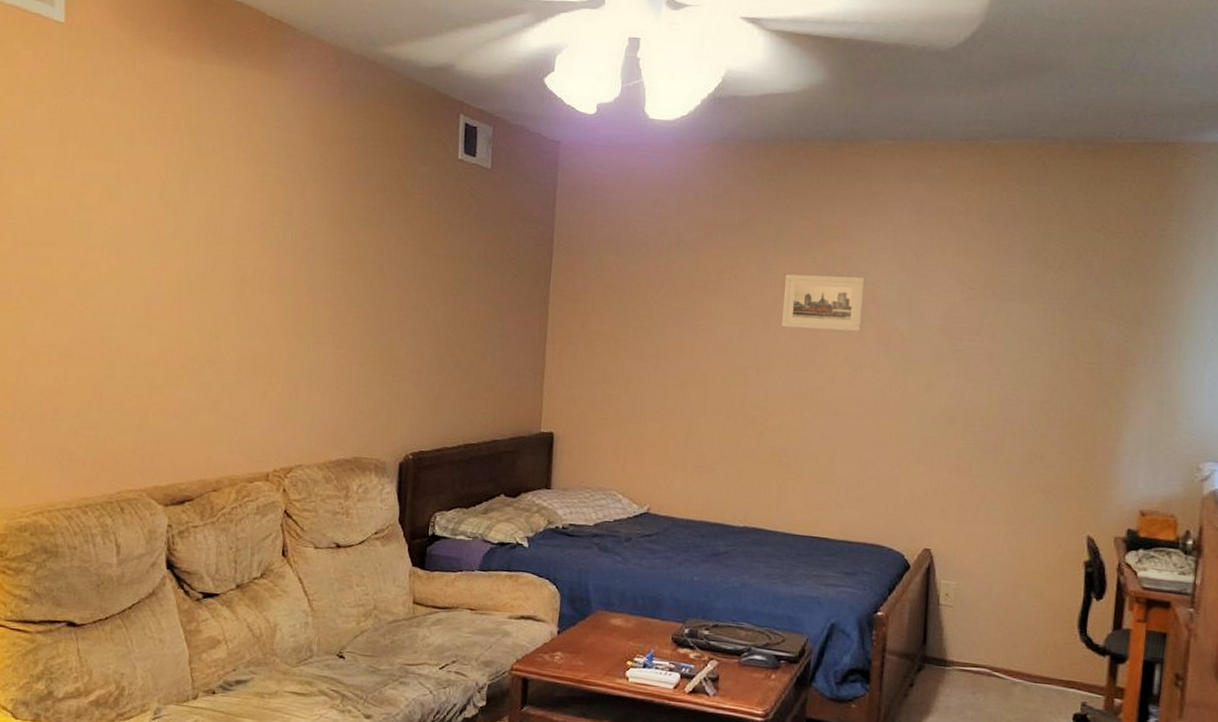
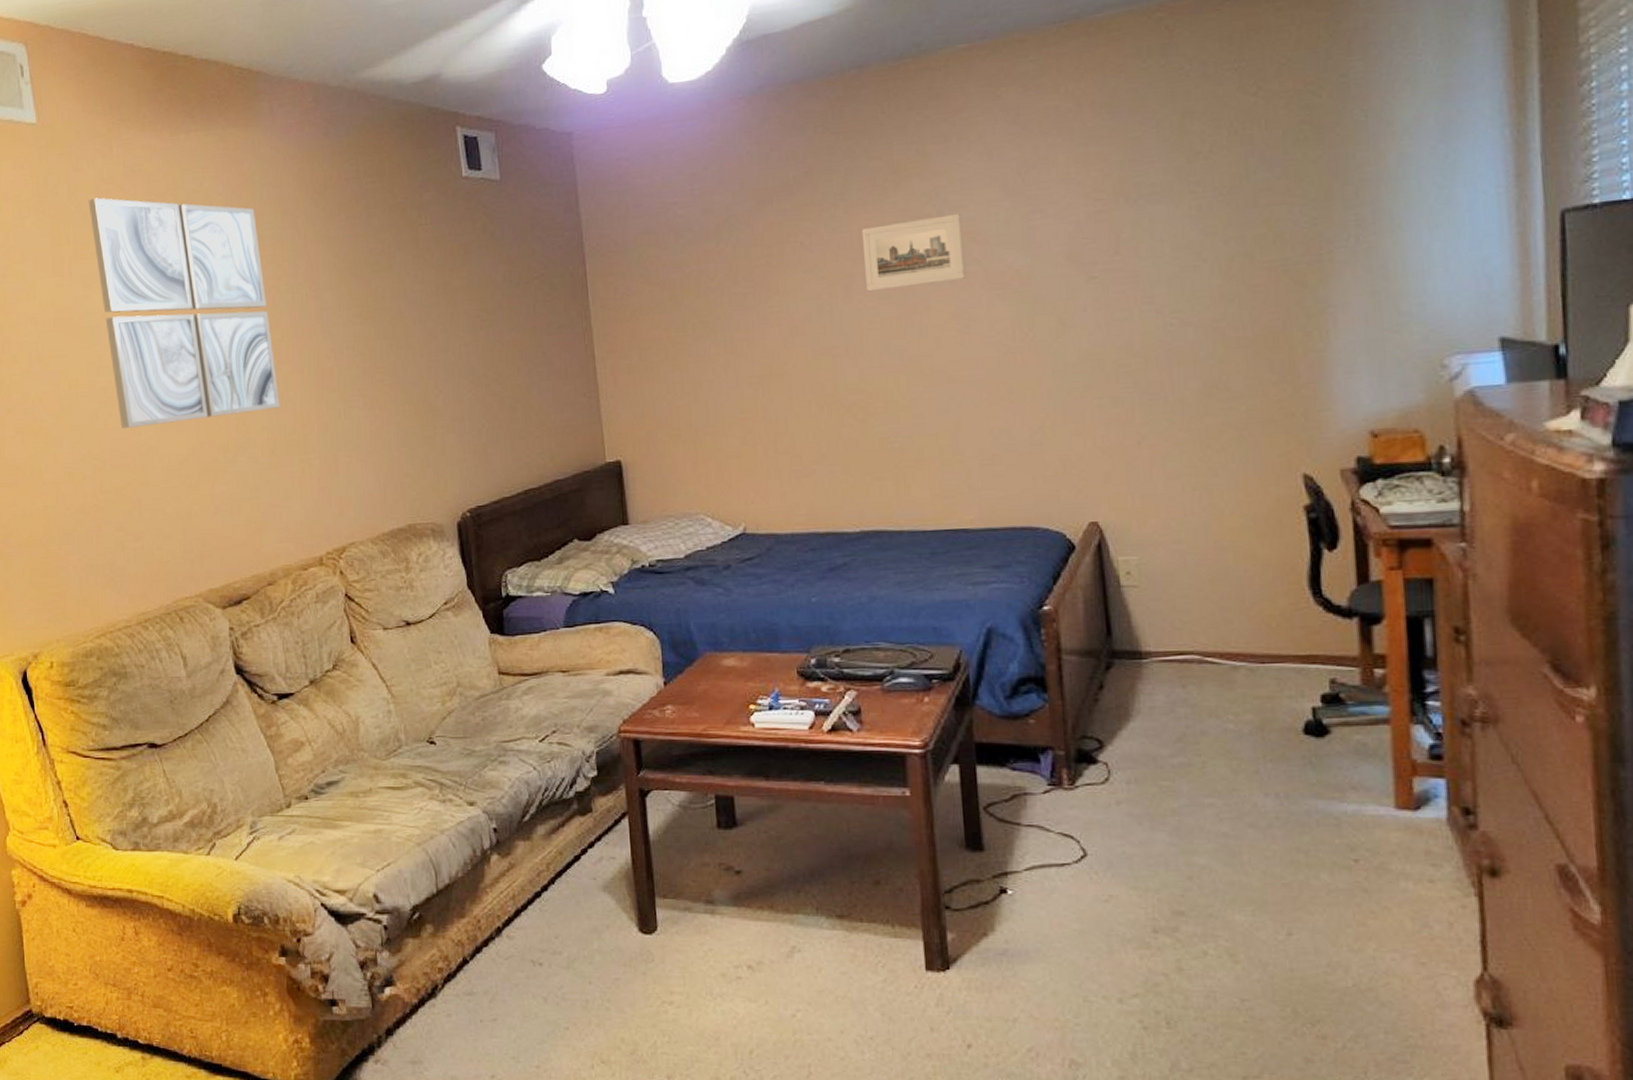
wall art: none [95,104,262,331] -> present [88,197,280,428]

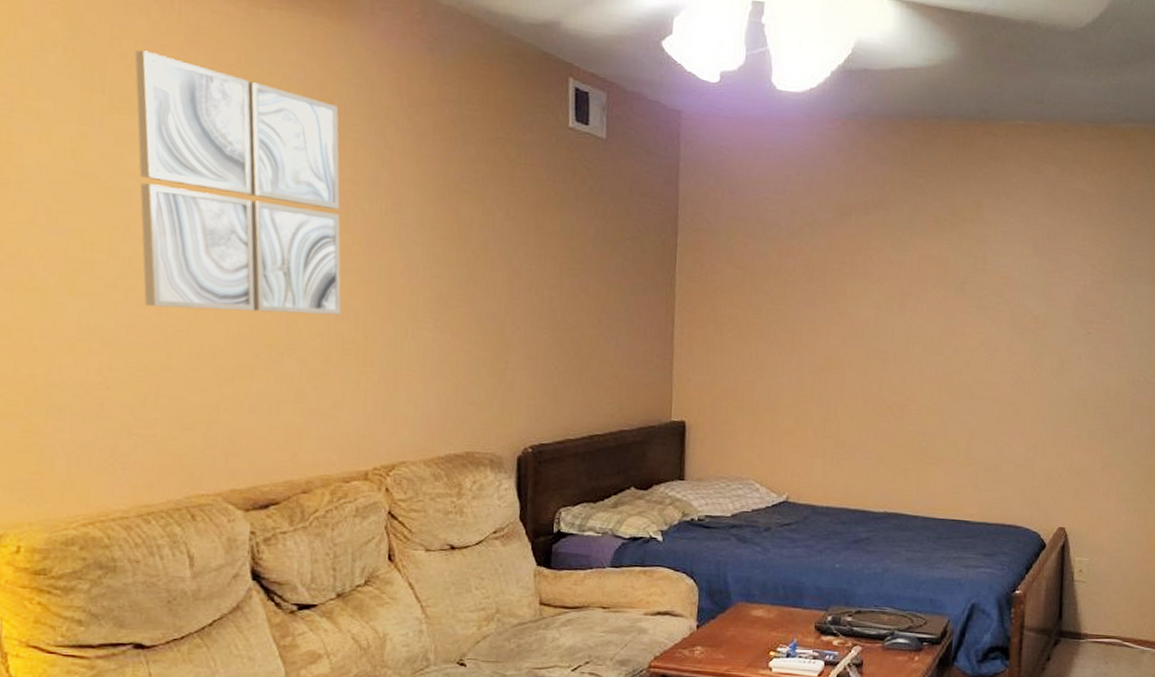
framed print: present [861,212,966,292] -> none [917,256,1000,315]

